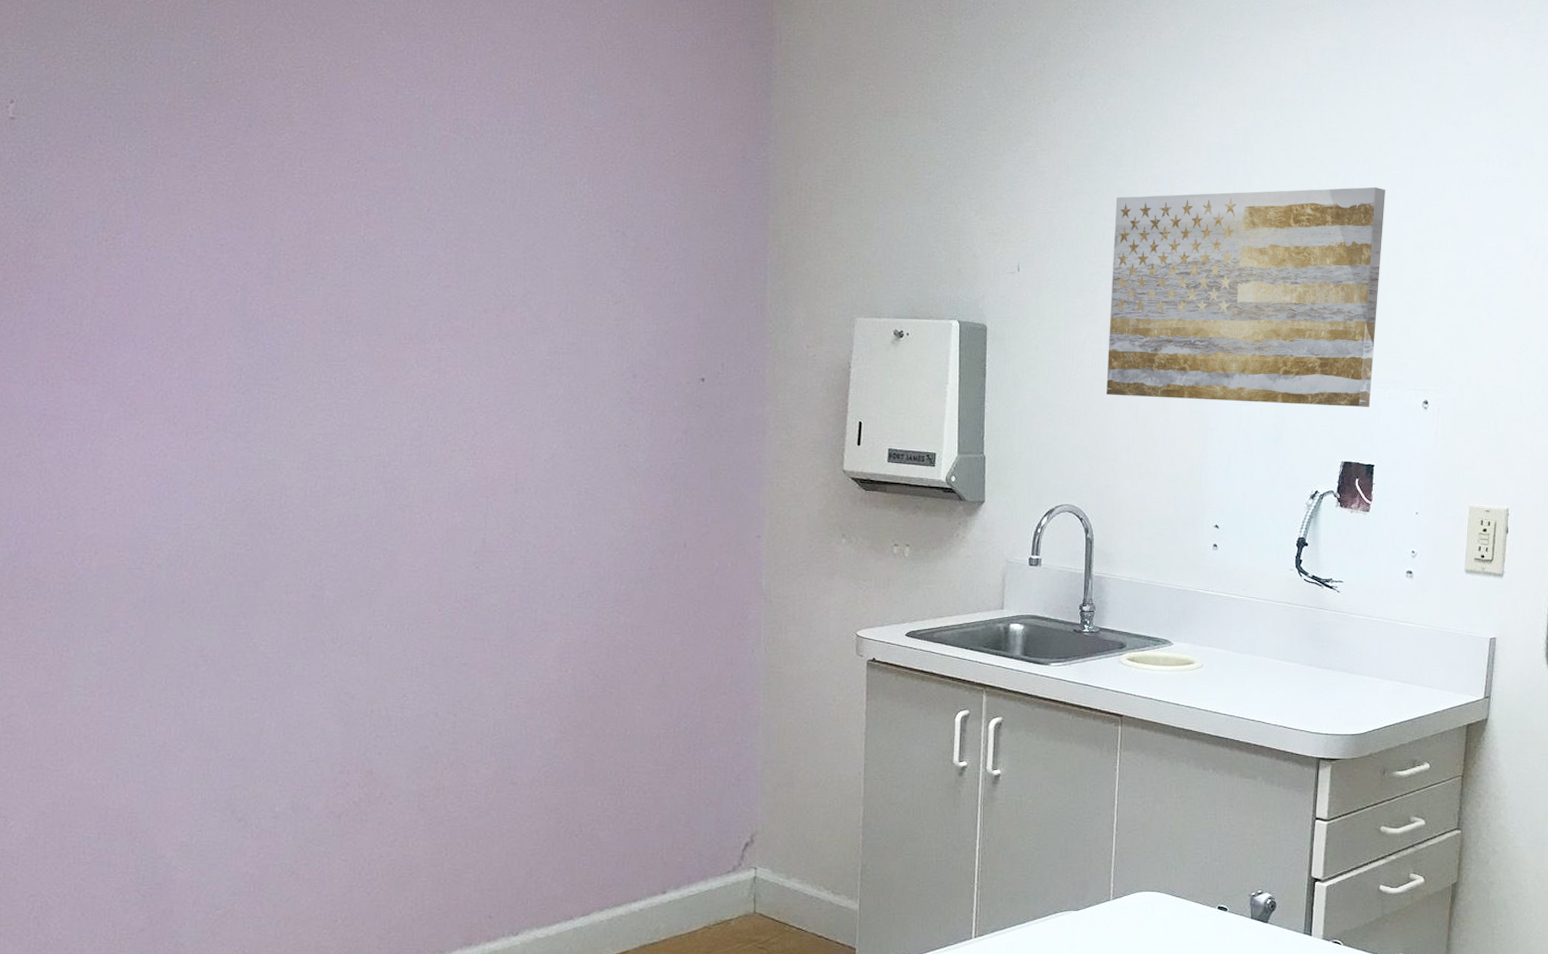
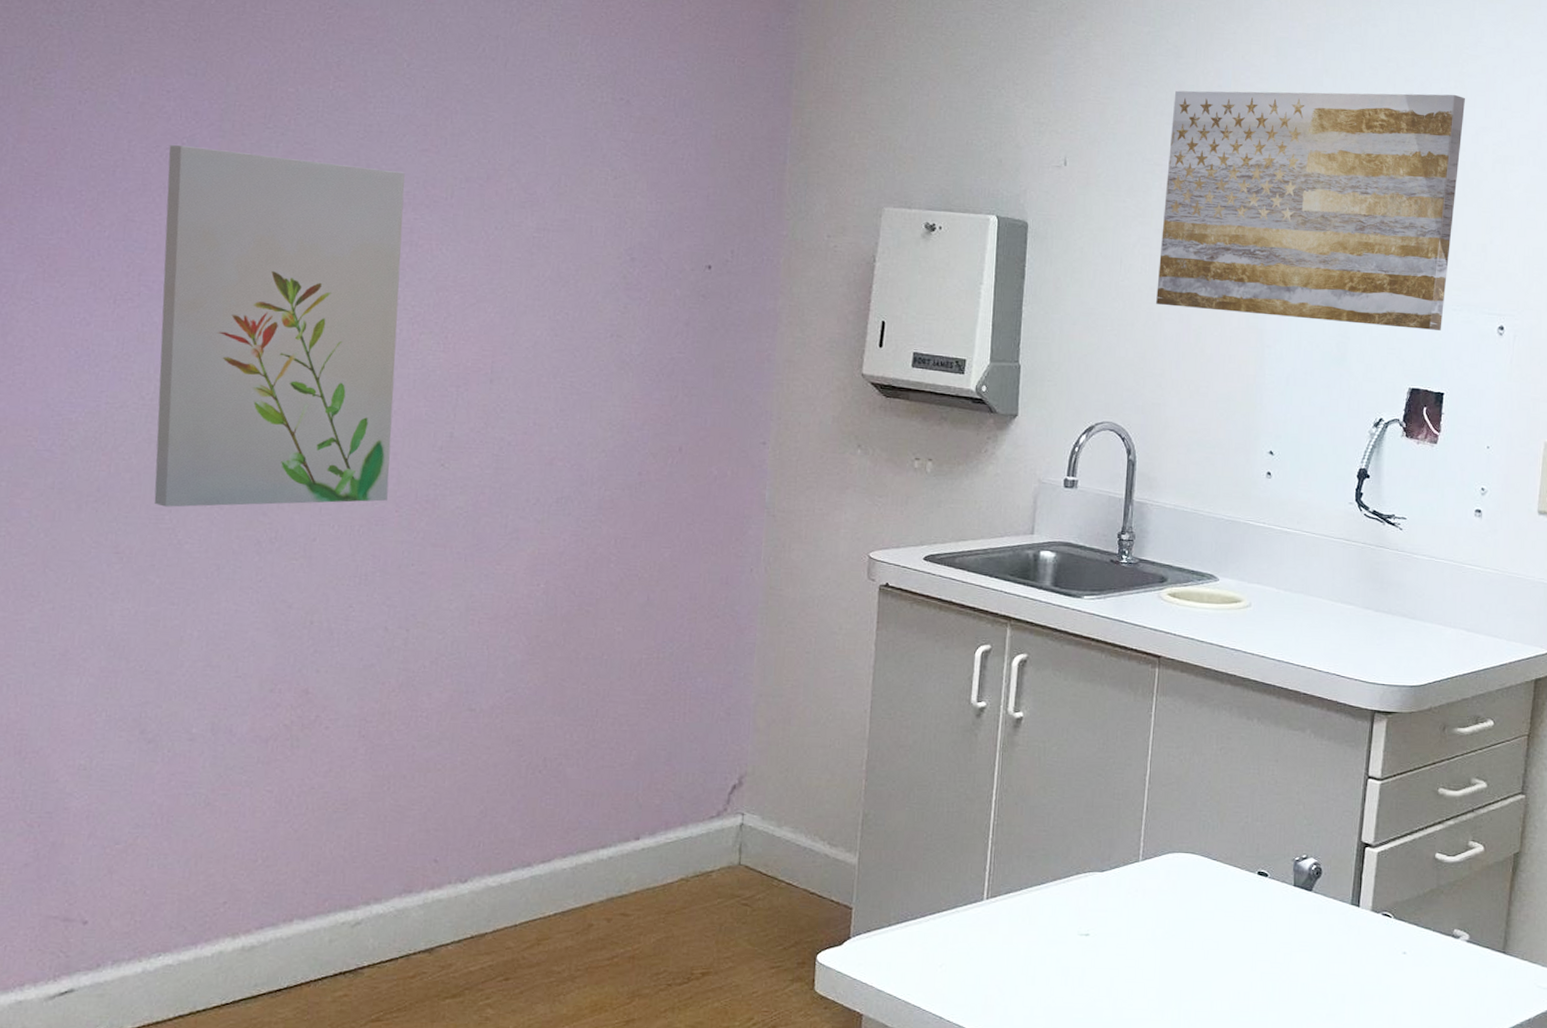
wall art: none [225,292,432,614] -> present [154,144,405,507]

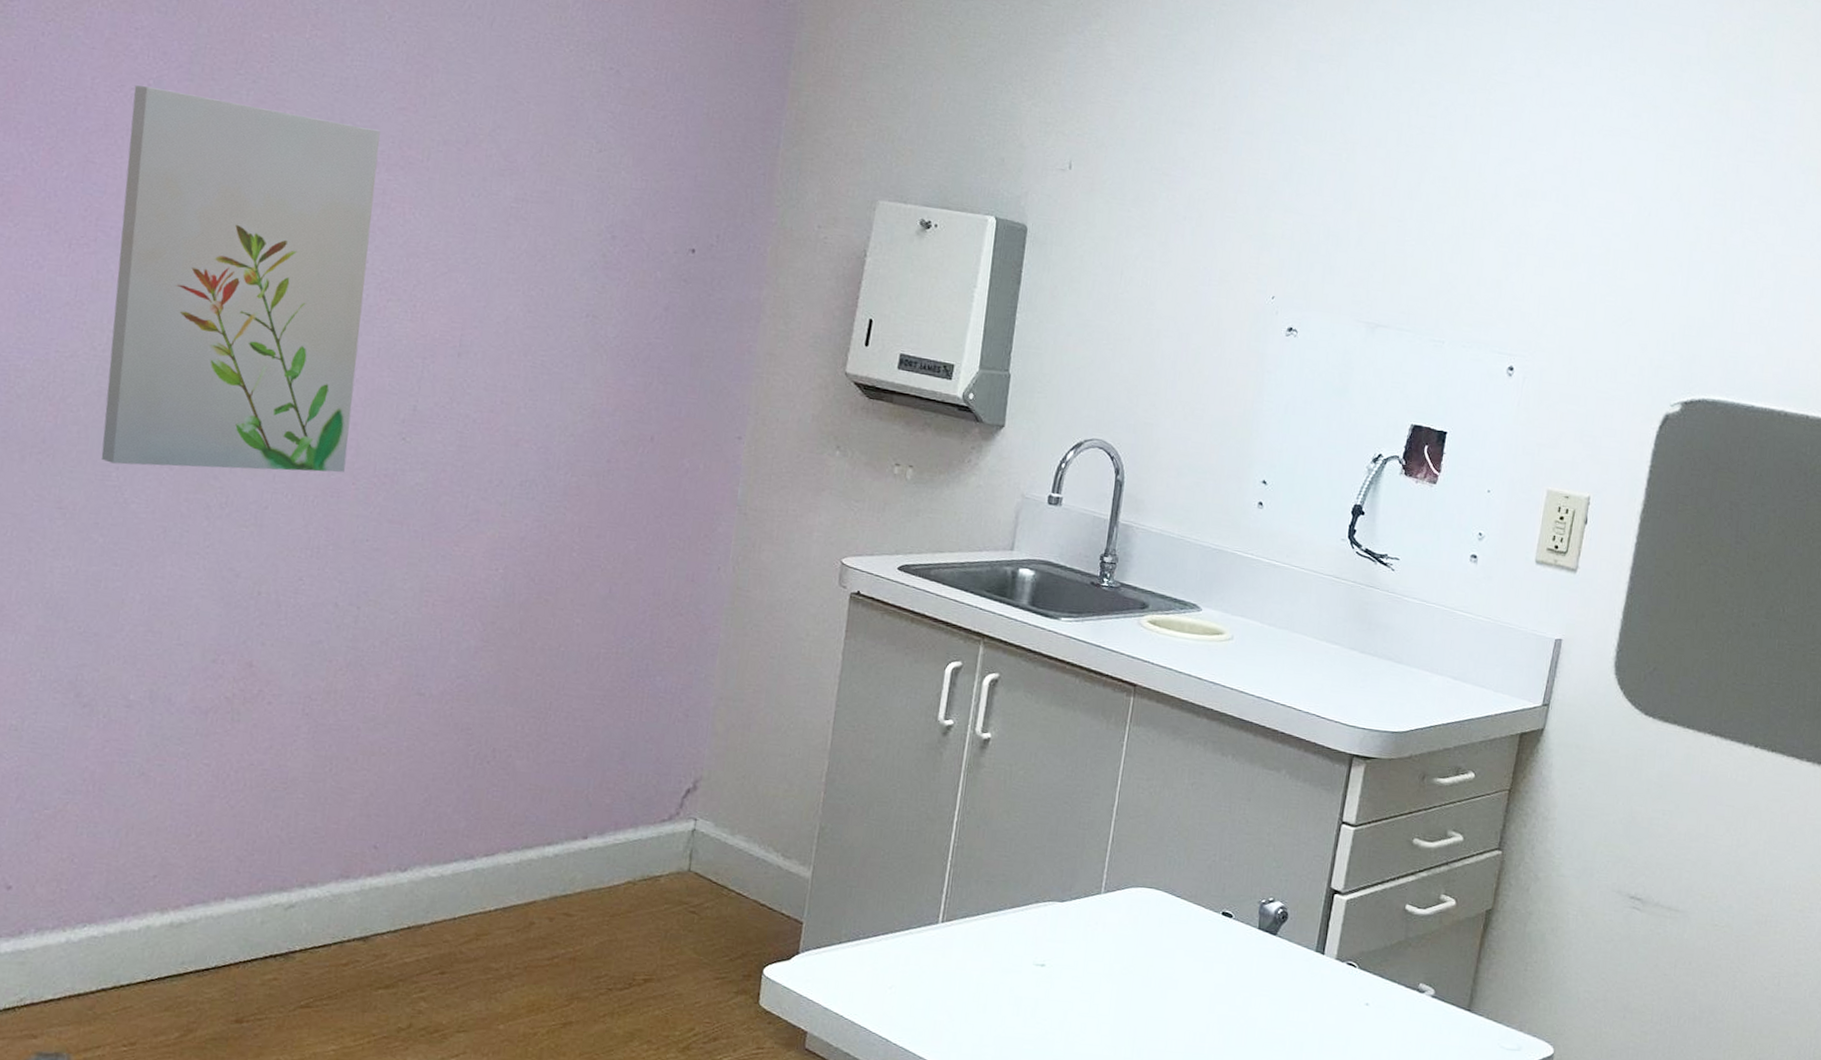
wall art: present [1156,90,1465,330] -> none [1155,98,1490,367]

